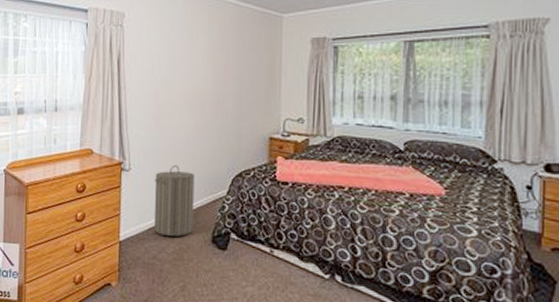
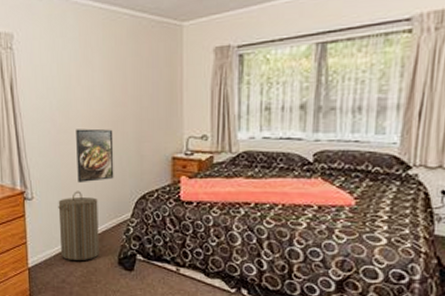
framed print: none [176,105,214,158] -> present [76,128,114,184]

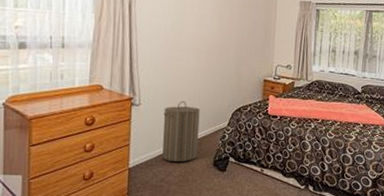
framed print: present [76,128,114,184] -> none [184,48,218,95]

